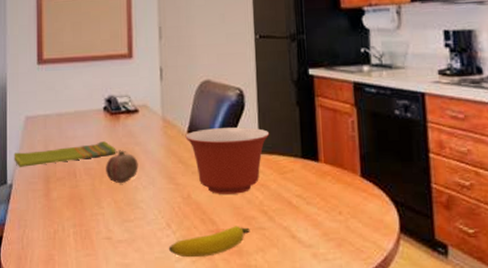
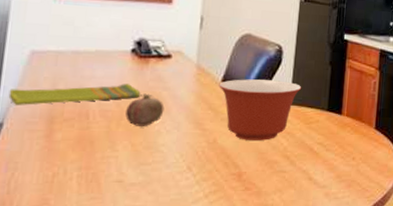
banana: present [168,226,250,258] -> none [186,169,271,199]

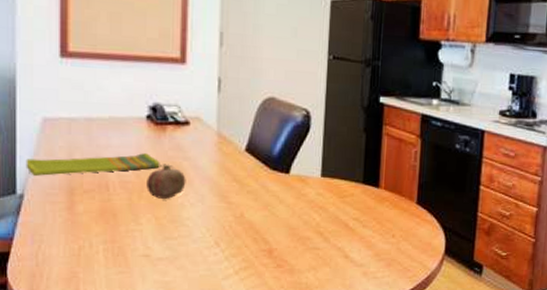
mixing bowl: present [219,79,302,141] -> none [242,148,334,215]

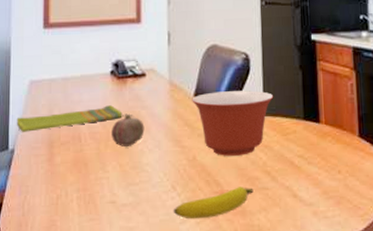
banana: none [215,246,304,276] -> present [173,187,254,220]
mixing bowl: none [242,148,334,215] -> present [192,90,274,156]

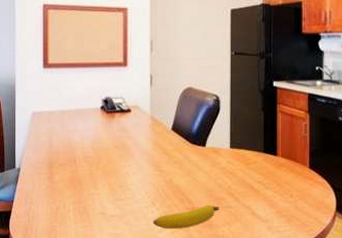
dish towel: present [16,105,123,132] -> none [21,135,111,154]
fruit: present [112,113,145,147] -> none [102,142,130,169]
mixing bowl: present [192,90,274,156] -> none [170,127,239,180]

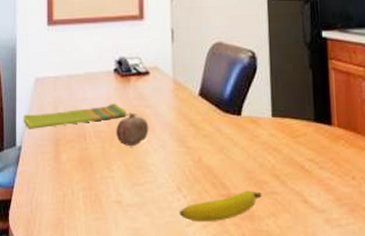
dish towel: none [21,135,111,154] -> present [23,104,127,129]
fruit: none [102,142,130,169] -> present [116,112,149,146]

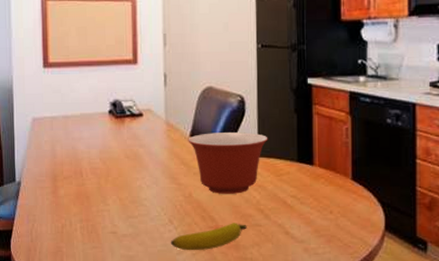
dish towel: present [23,104,127,129] -> none [21,143,121,166]
fruit: present [116,112,149,146] -> none [111,151,143,182]
mixing bowl: none [197,90,282,158] -> present [188,132,268,194]

